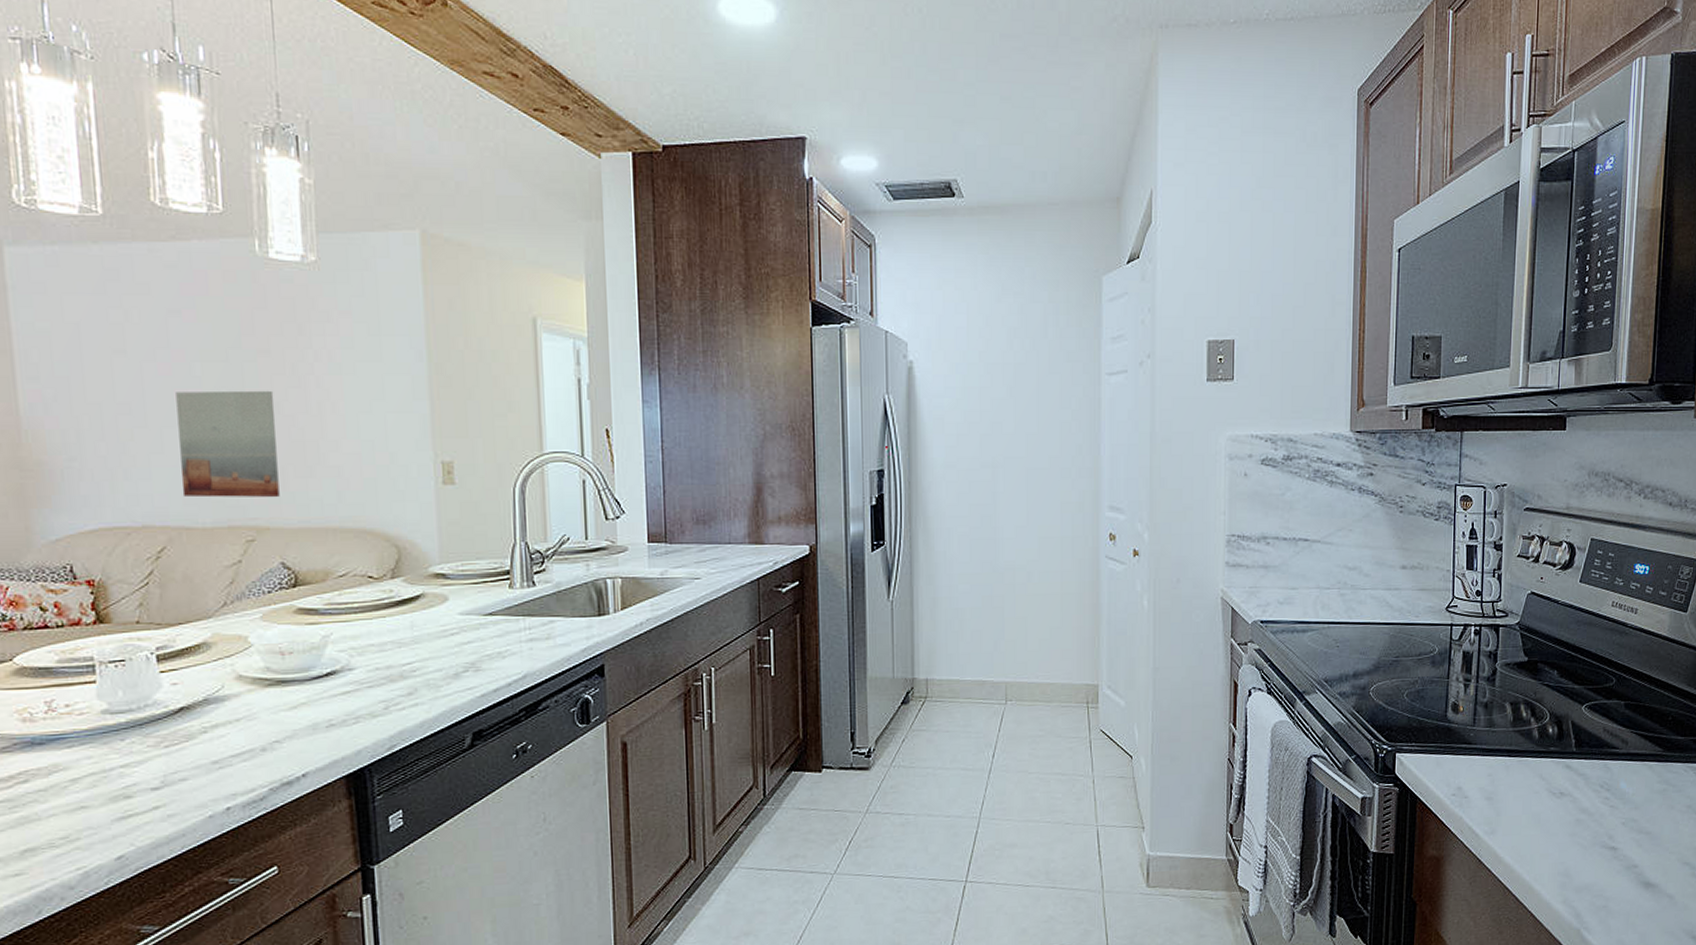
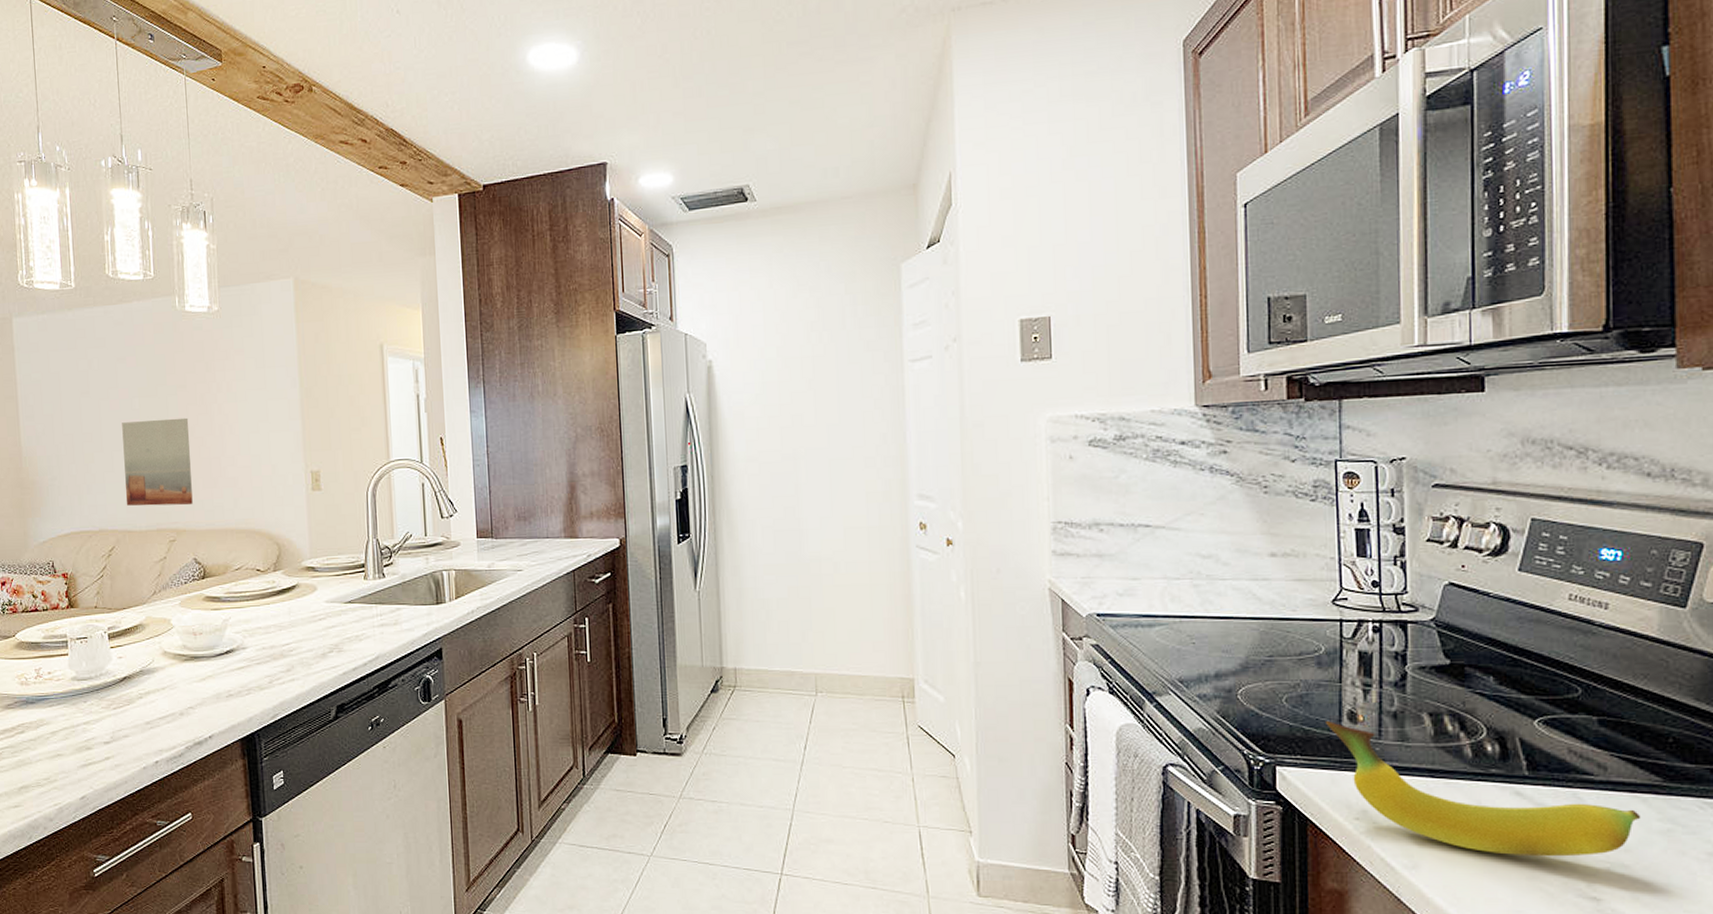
fruit: none [1435,712,1648,818] -> present [1326,721,1641,857]

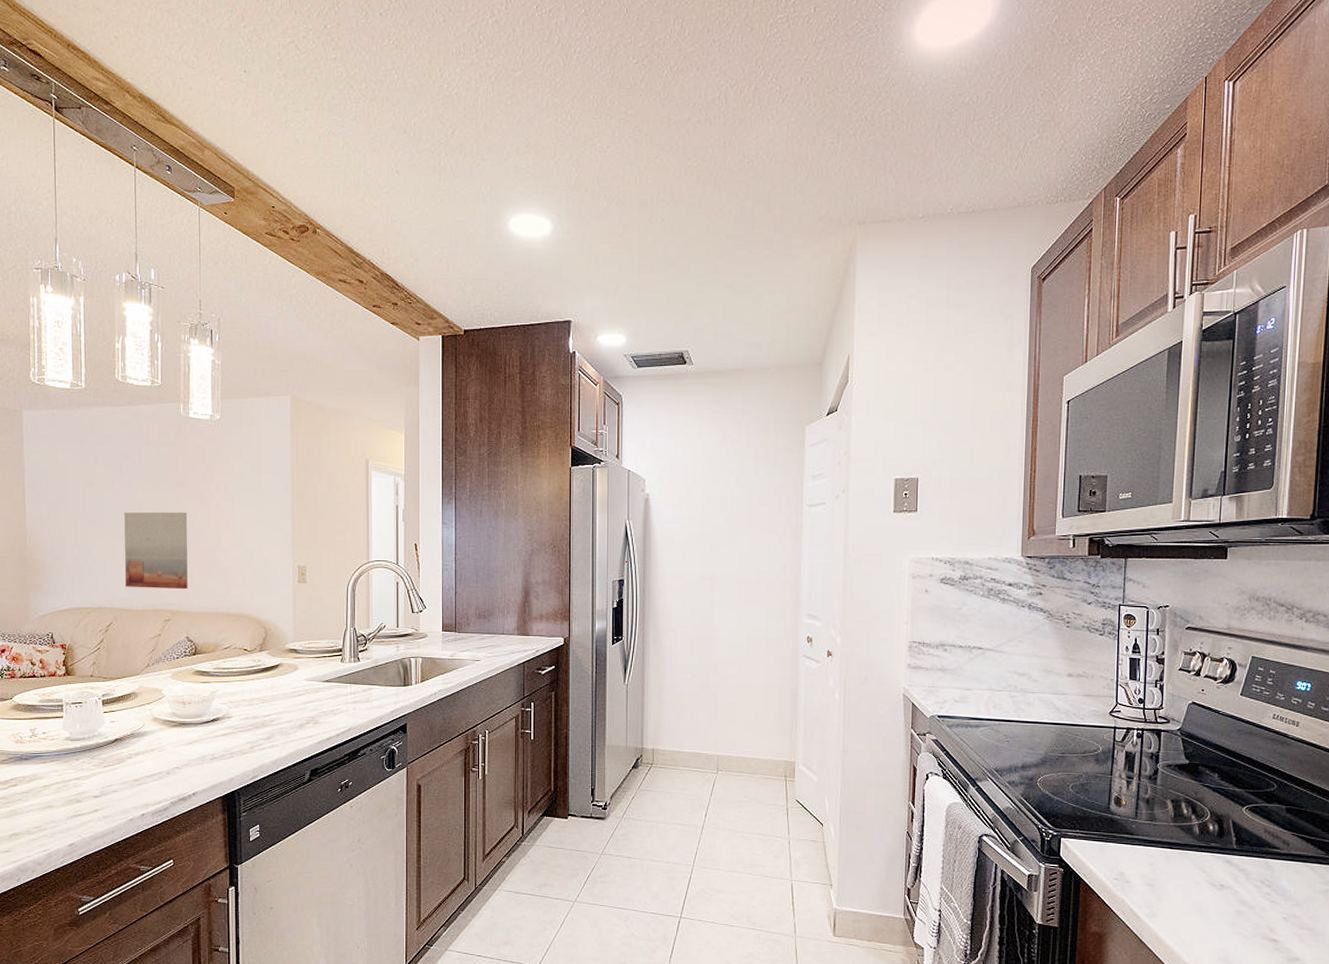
fruit: present [1326,721,1641,857] -> none [1099,804,1310,909]

